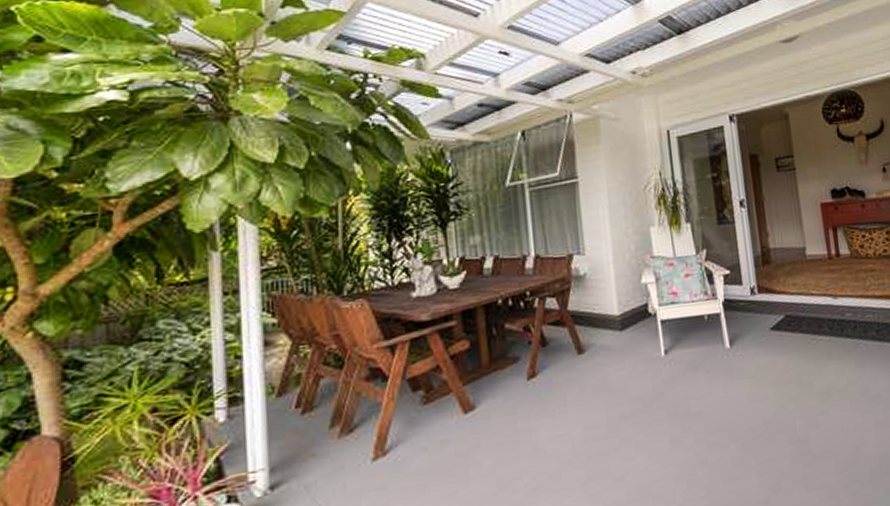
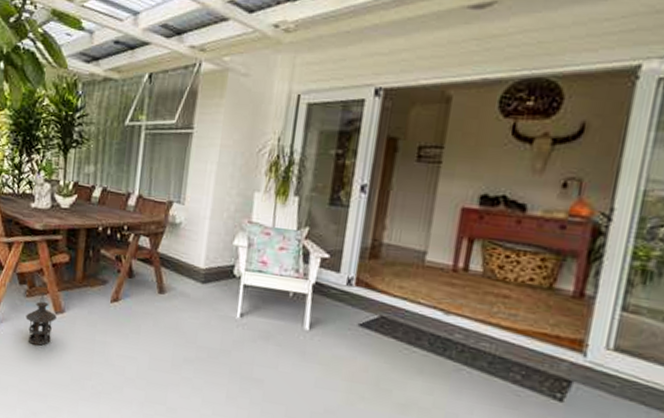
lantern: none [427,393,467,461] -> present [25,293,57,346]

